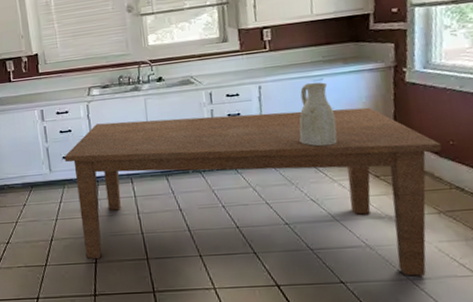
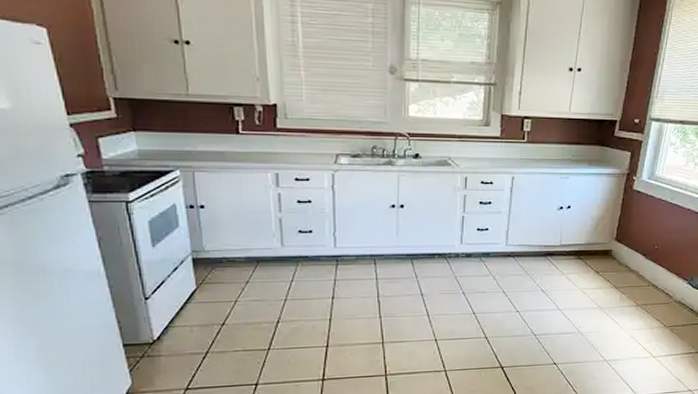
dining table: present [64,107,442,276] -> none [300,197,649,358]
ceramic pitcher: present [299,82,338,147] -> none [540,179,574,242]

